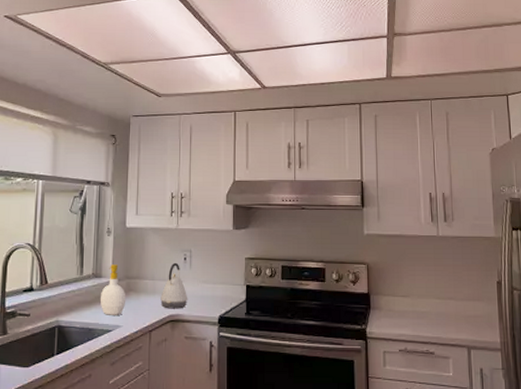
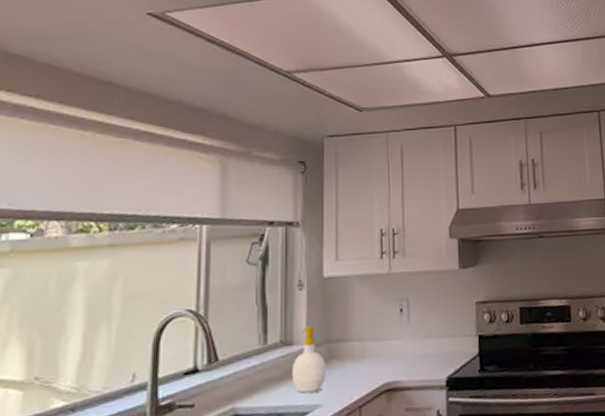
kettle: present [160,262,188,309] -> none [372,315,407,376]

